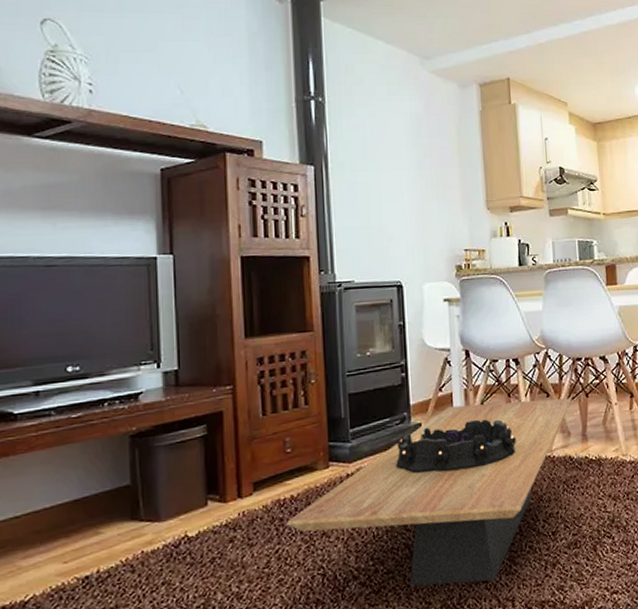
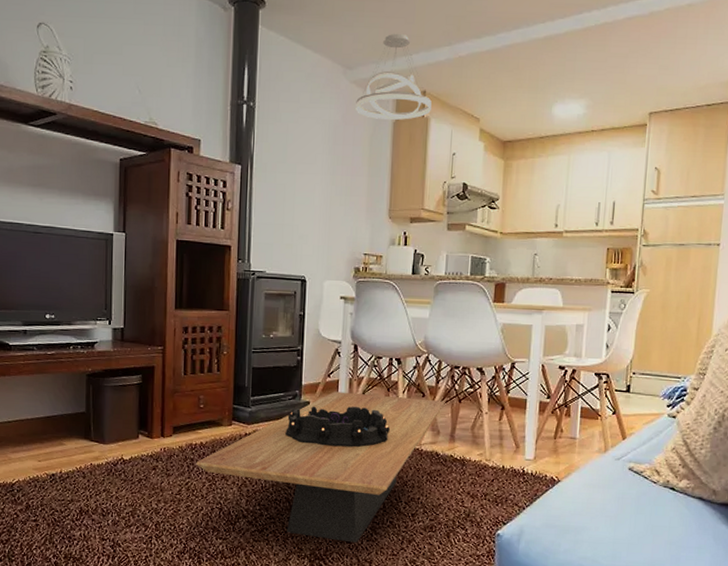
pendant light: none [437,22,517,108] -> present [355,33,432,120]

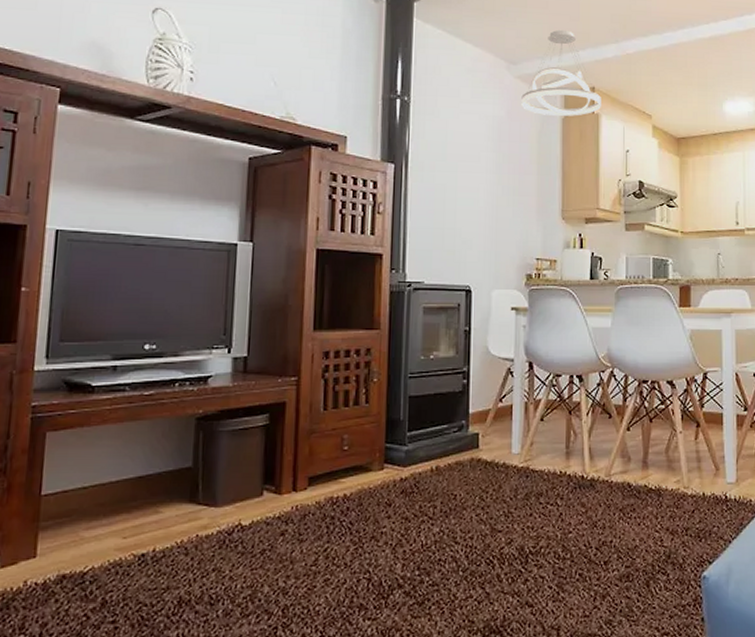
coffee table: present [196,391,445,543] -> none [337,418,635,606]
decorative bowl: present [285,406,390,448] -> none [450,434,574,486]

